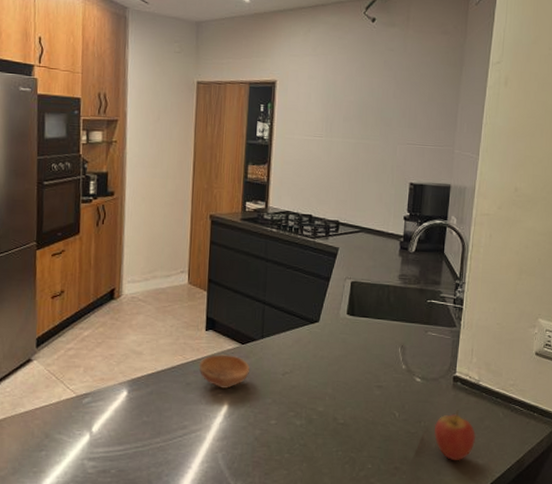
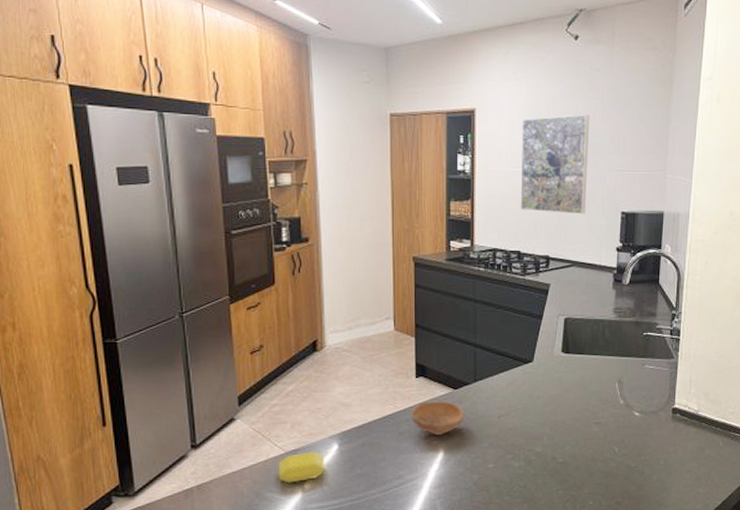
soap bar: none [68,396,114,427] -> present [278,451,325,483]
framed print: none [314,90,383,184] -> present [520,114,590,215]
fruit: present [433,410,477,461] -> none [654,441,697,492]

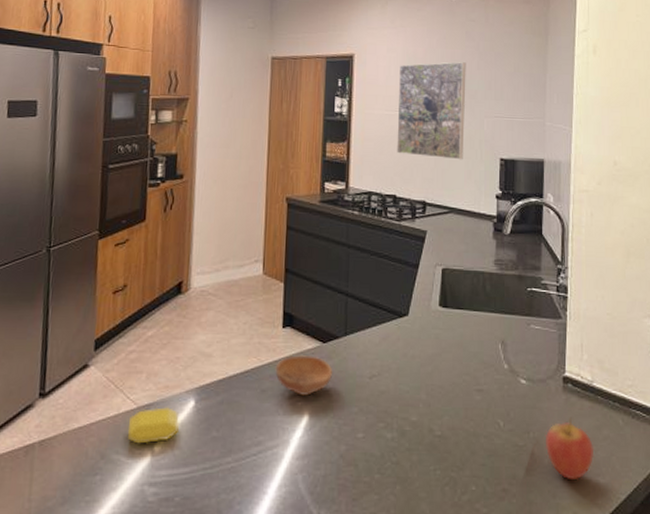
fruit: none [654,441,697,492] -> present [545,417,595,481]

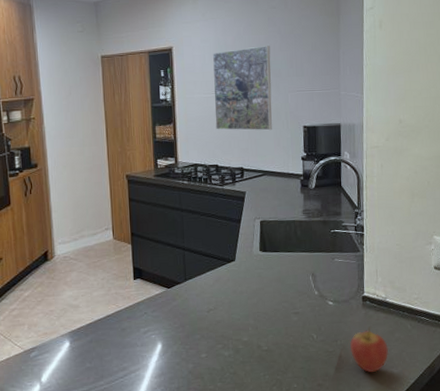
soap bar: present [127,407,179,444] -> none [18,349,59,378]
bowl: present [275,355,332,396] -> none [131,299,177,330]

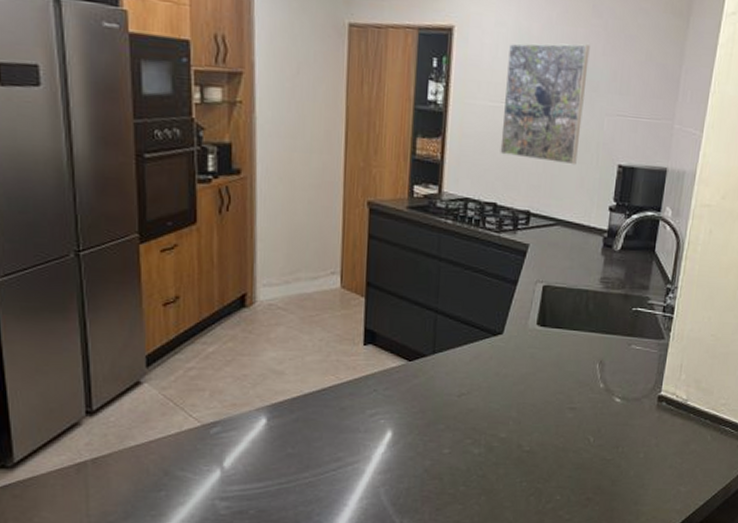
fruit: present [349,326,389,373] -> none [632,433,681,490]

